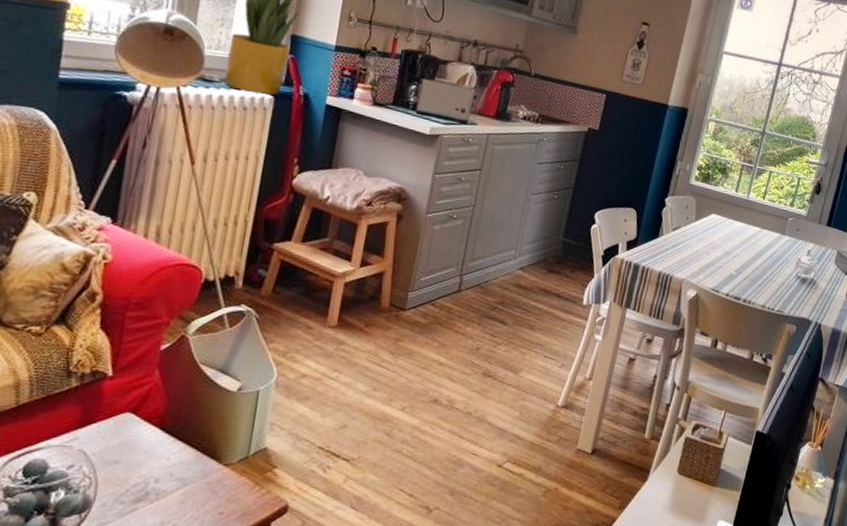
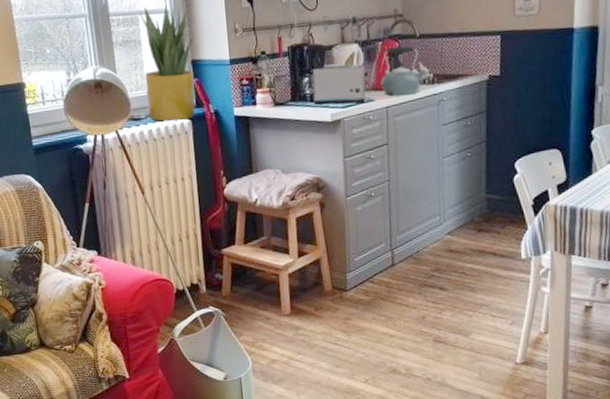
kettle: none [487,77,537,128] -> present [380,46,430,96]

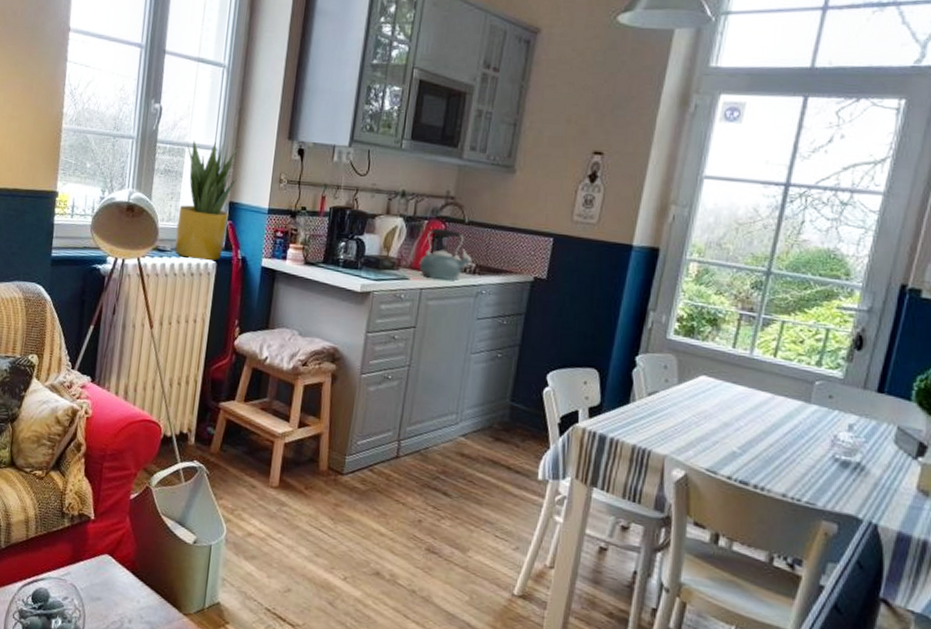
toaster: present [312,64,368,106] -> none [346,232,408,280]

